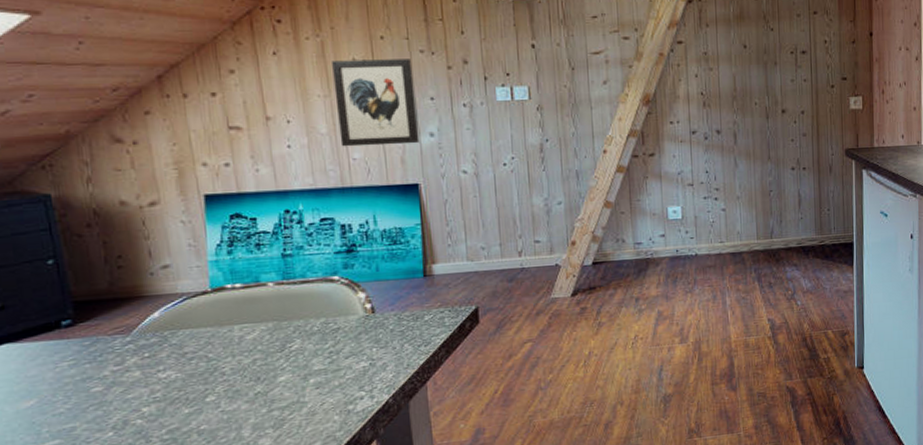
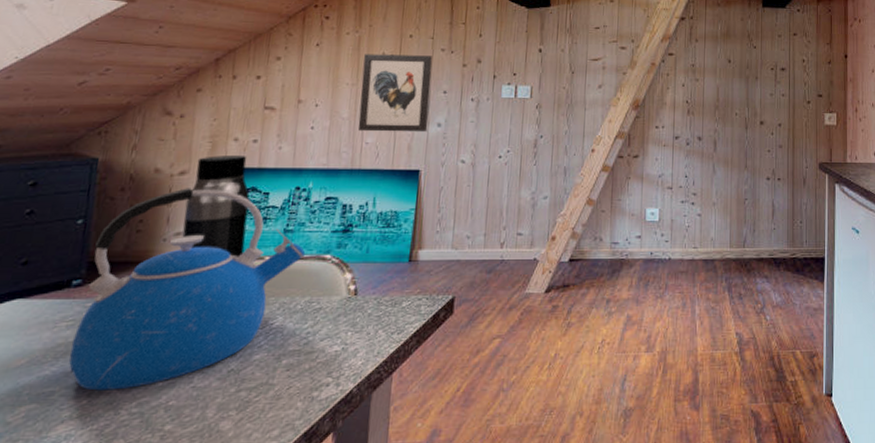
kettle: none [75,218,311,423] -> present [69,188,306,391]
water bottle: none [165,180,244,286] -> present [182,154,250,257]

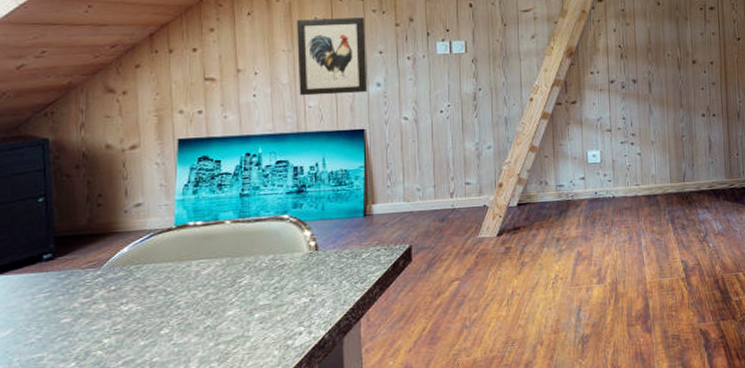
kettle: present [69,188,306,391] -> none [51,161,264,354]
water bottle: present [182,154,250,257] -> none [141,126,204,223]

